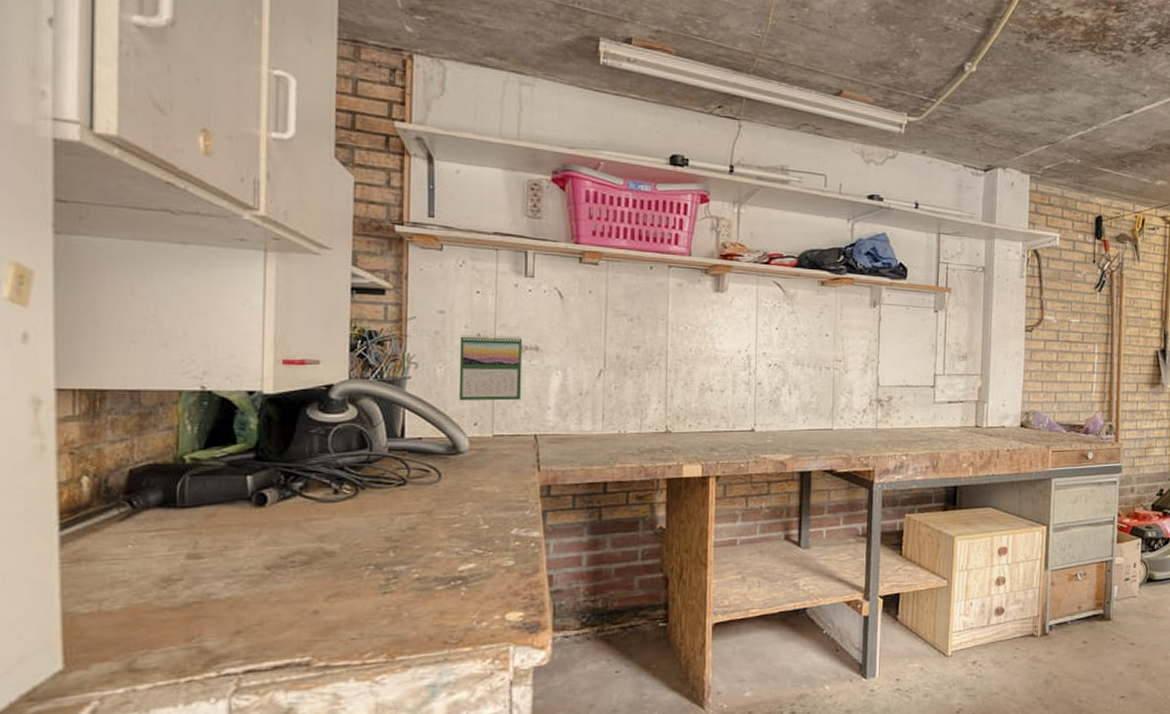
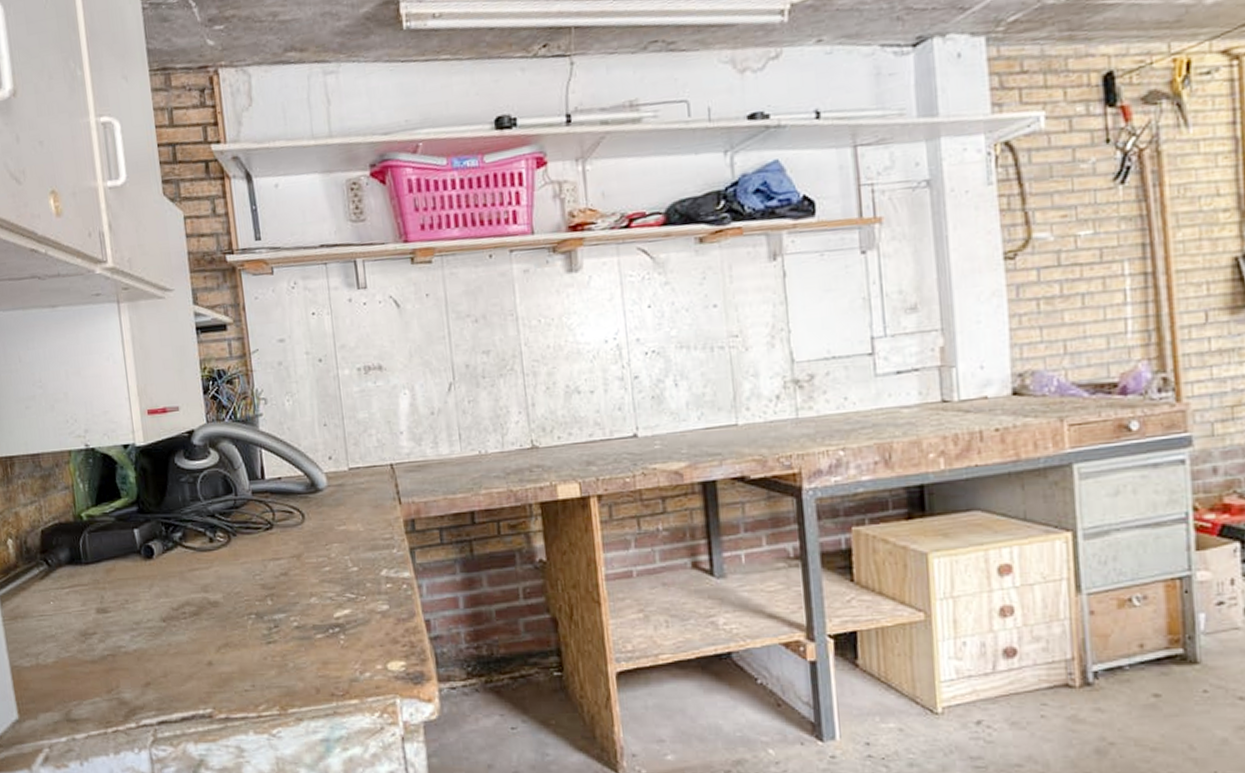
calendar: present [458,334,523,401] -> none [302,356,372,435]

